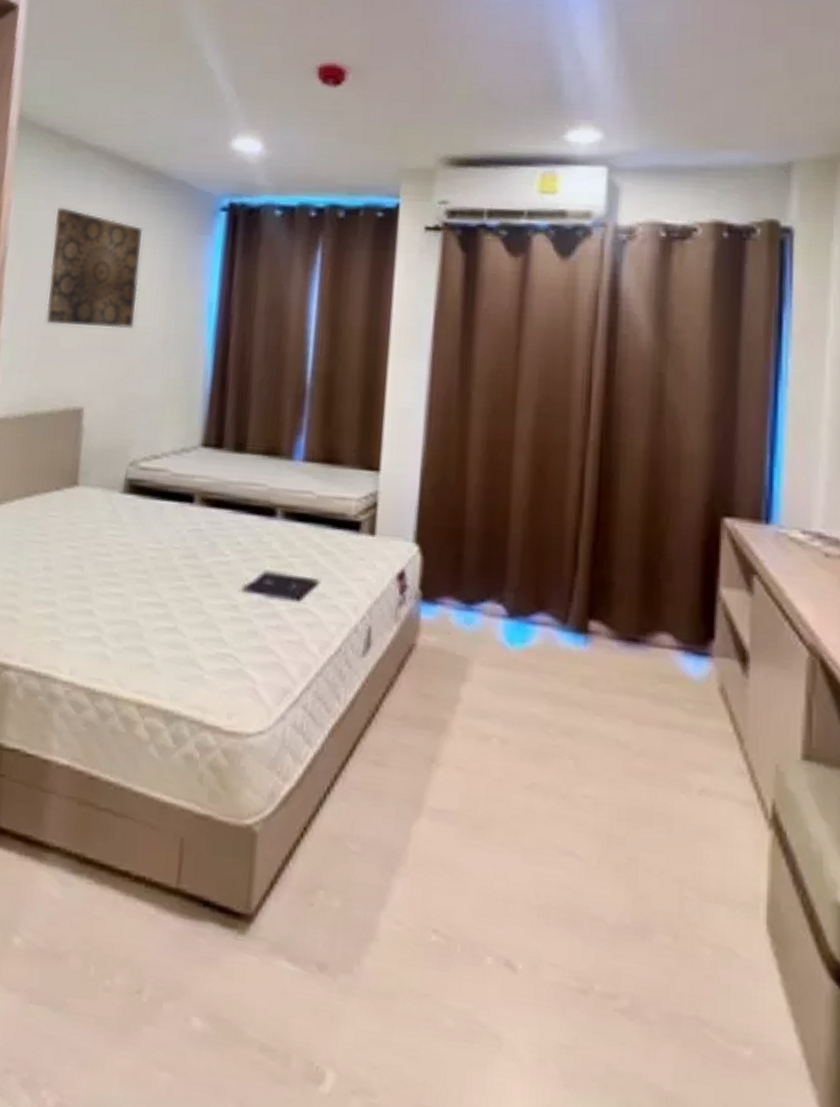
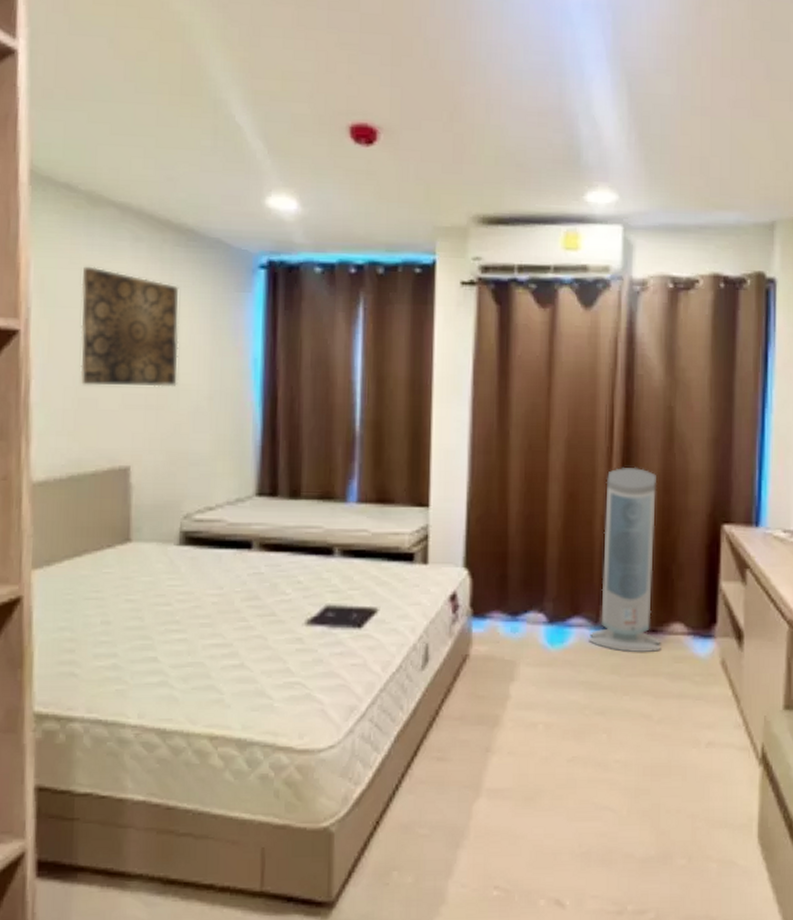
air purifier: none [553,441,644,666] -> present [587,467,661,652]

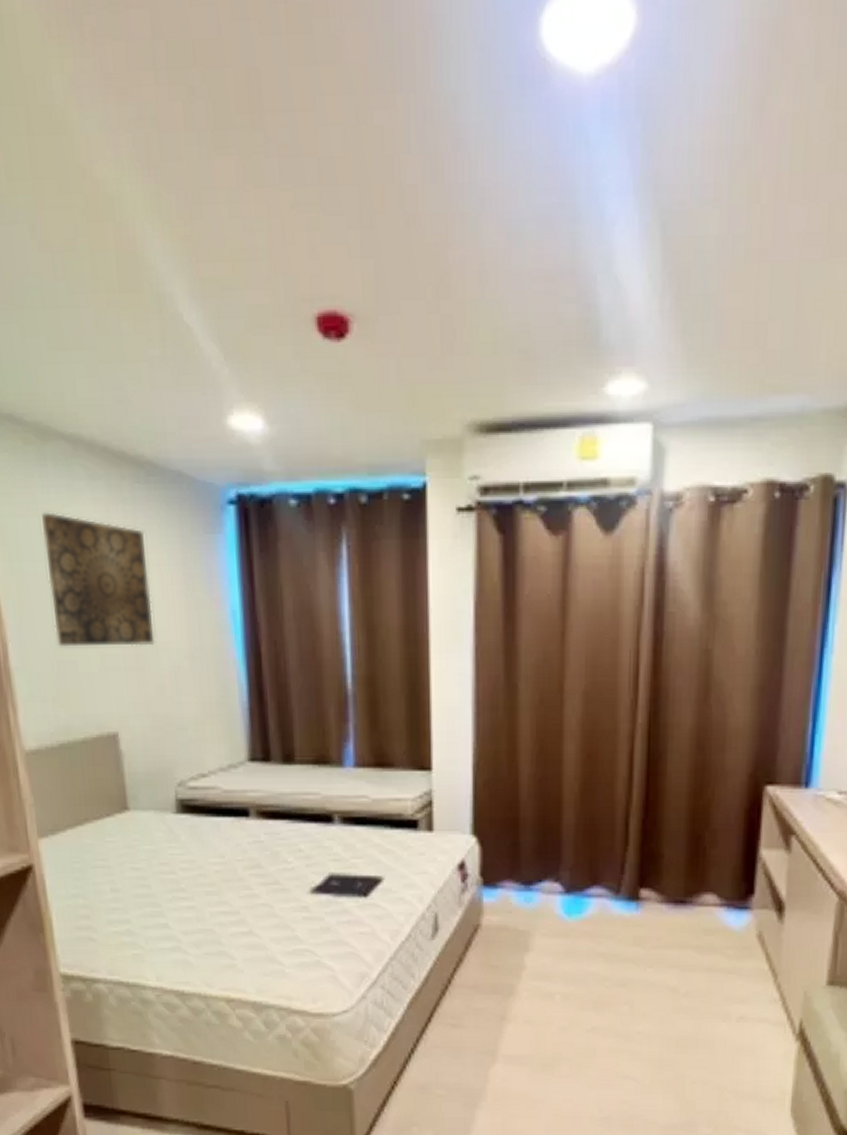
air purifier: present [587,467,661,652] -> none [608,721,690,924]

